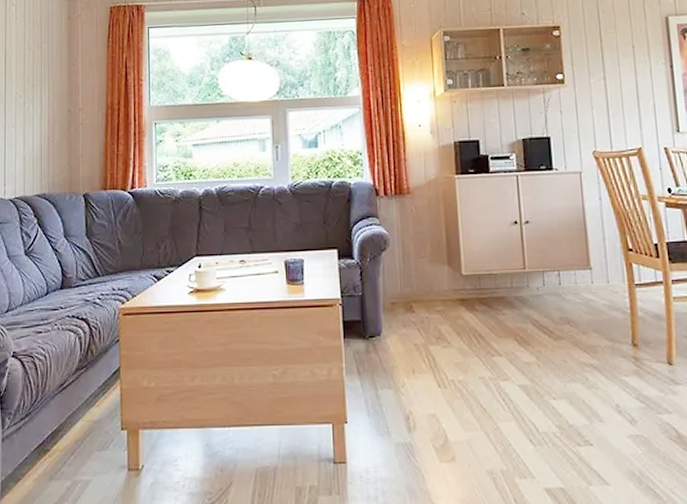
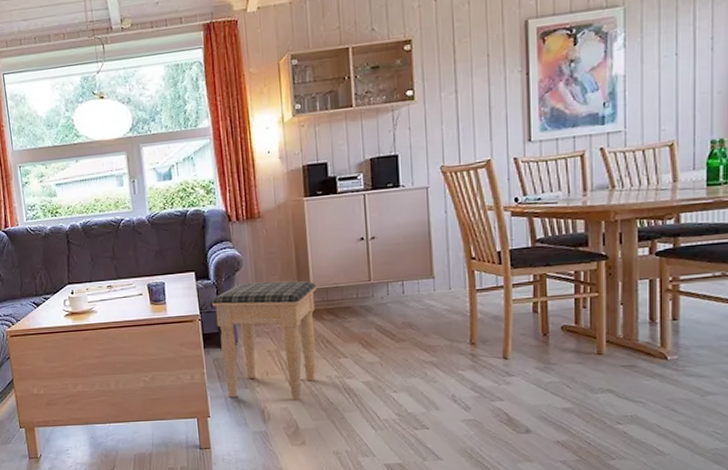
footstool: none [355,264,469,405] -> present [212,281,317,401]

